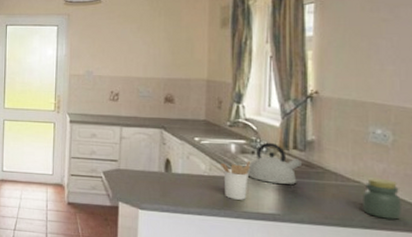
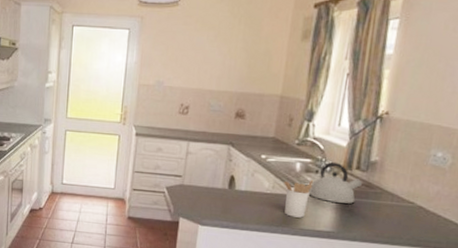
jar: present [363,177,401,220] -> none [412,198,449,239]

